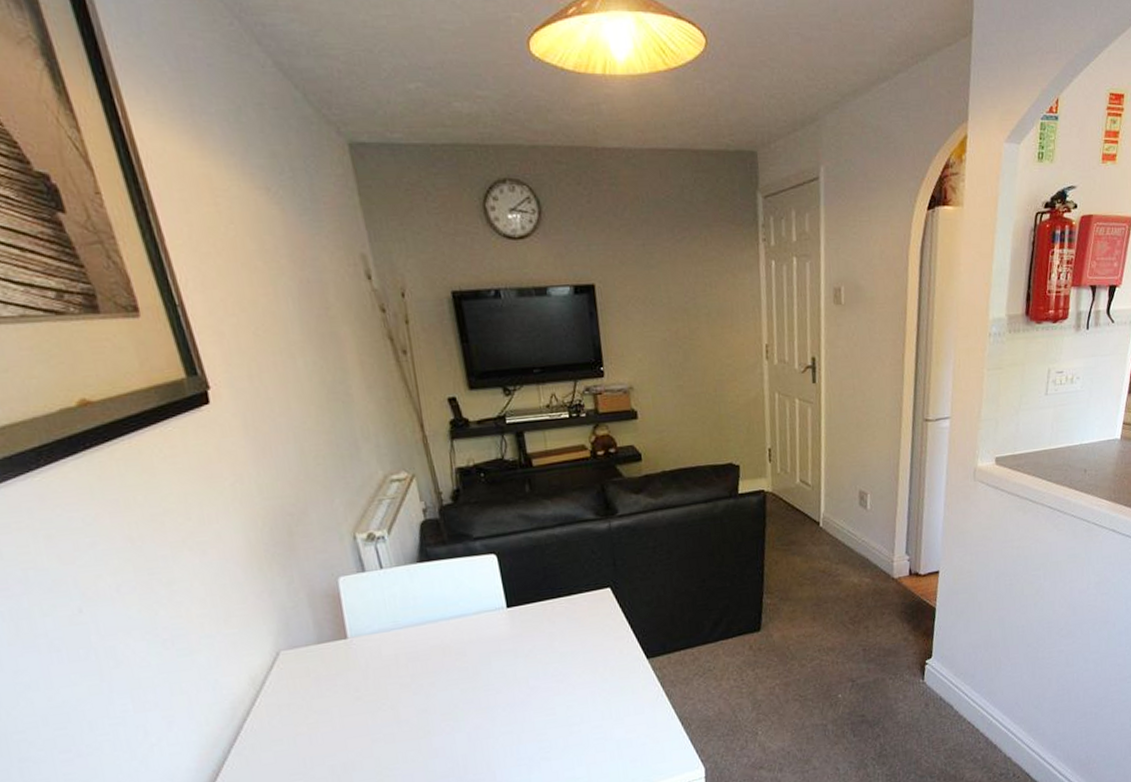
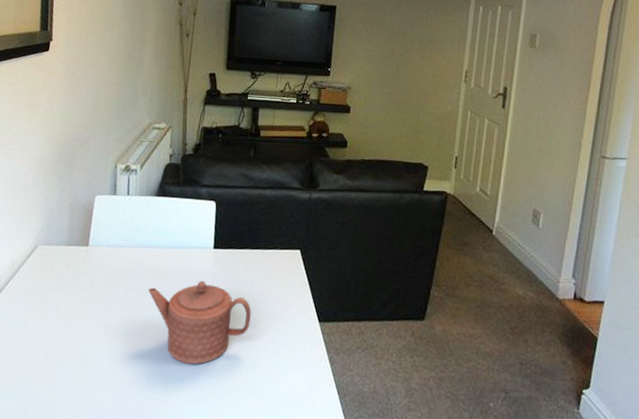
teapot: none [438,645,570,737] -> present [147,280,251,365]

